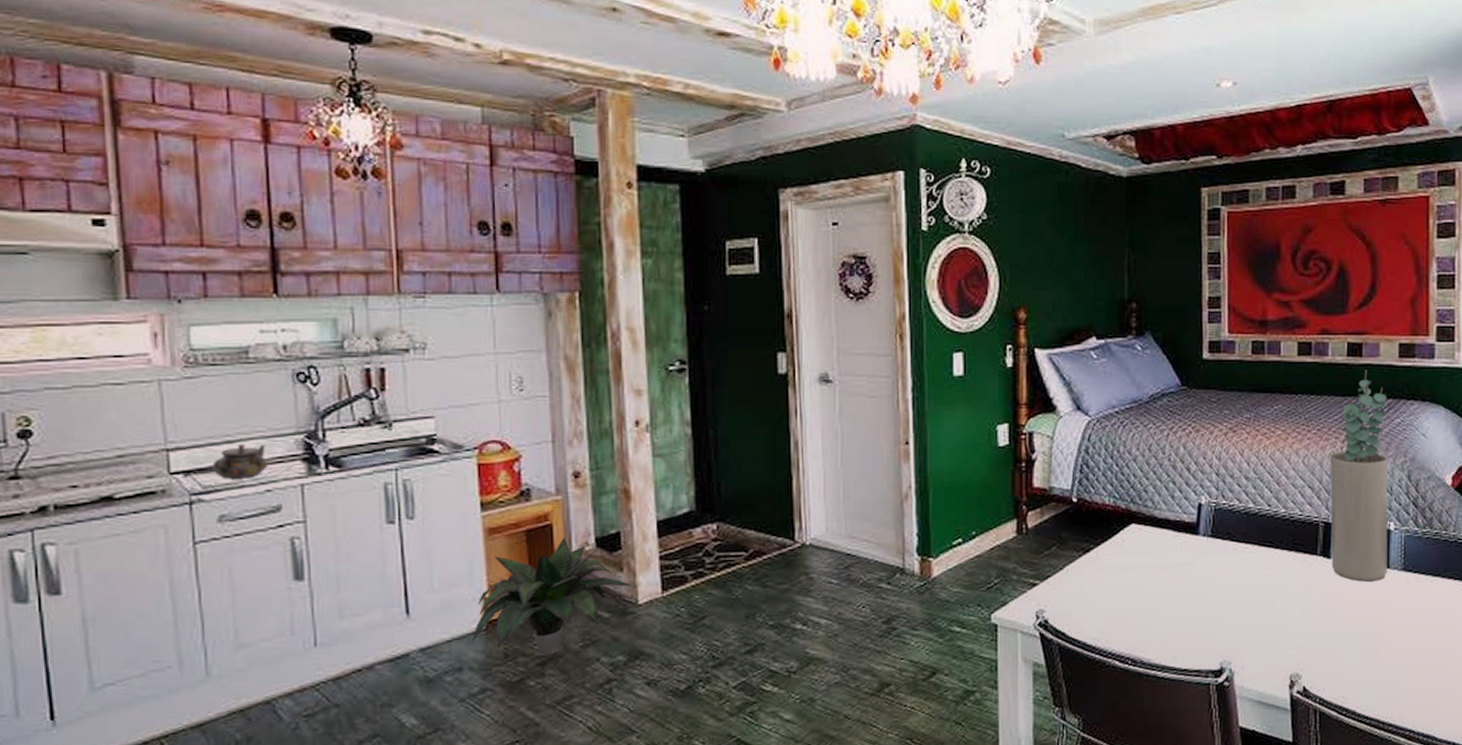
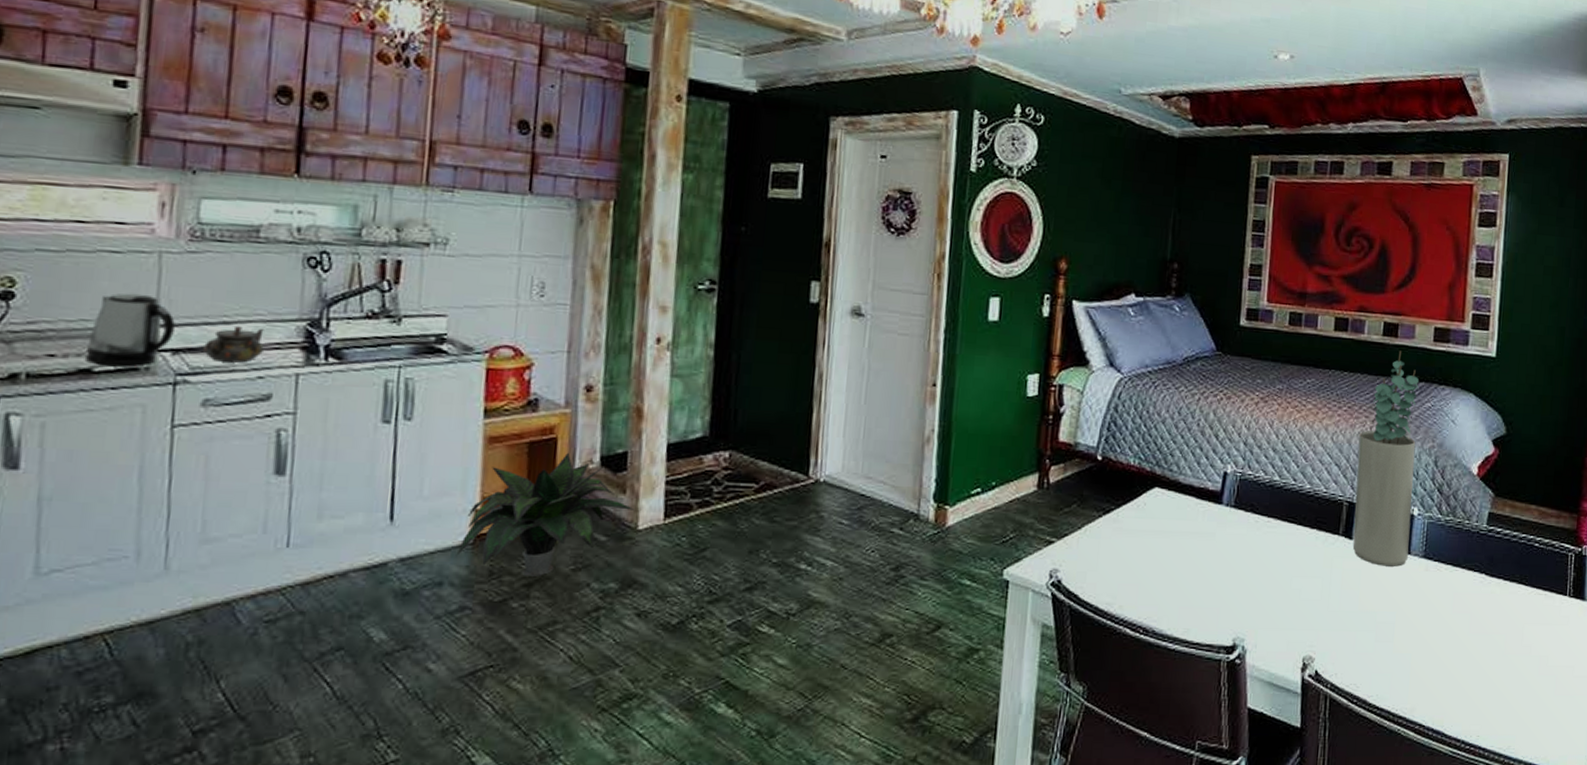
kettle: none [104,421,183,492] -> present [84,293,175,367]

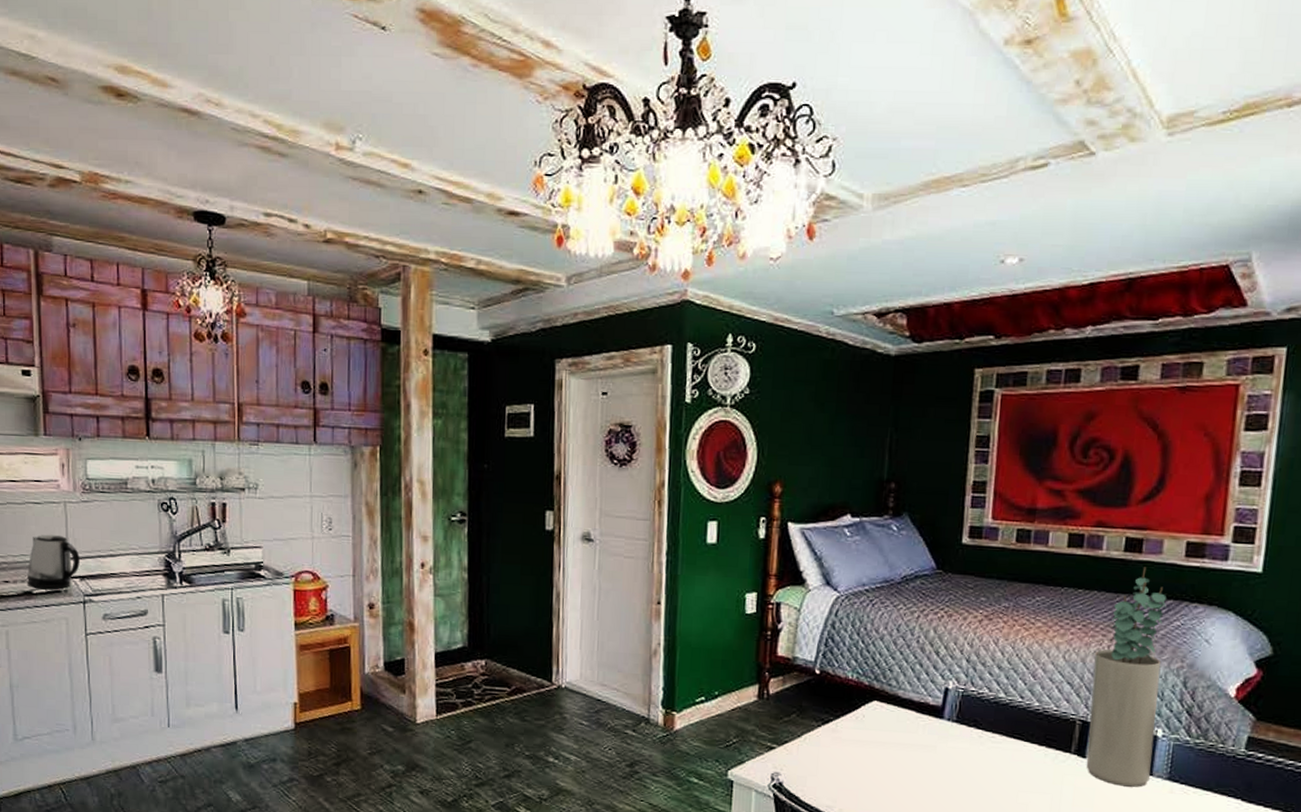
teapot: present [202,326,264,363] -> none [99,558,139,586]
potted plant: present [456,452,634,576] -> none [283,658,412,758]

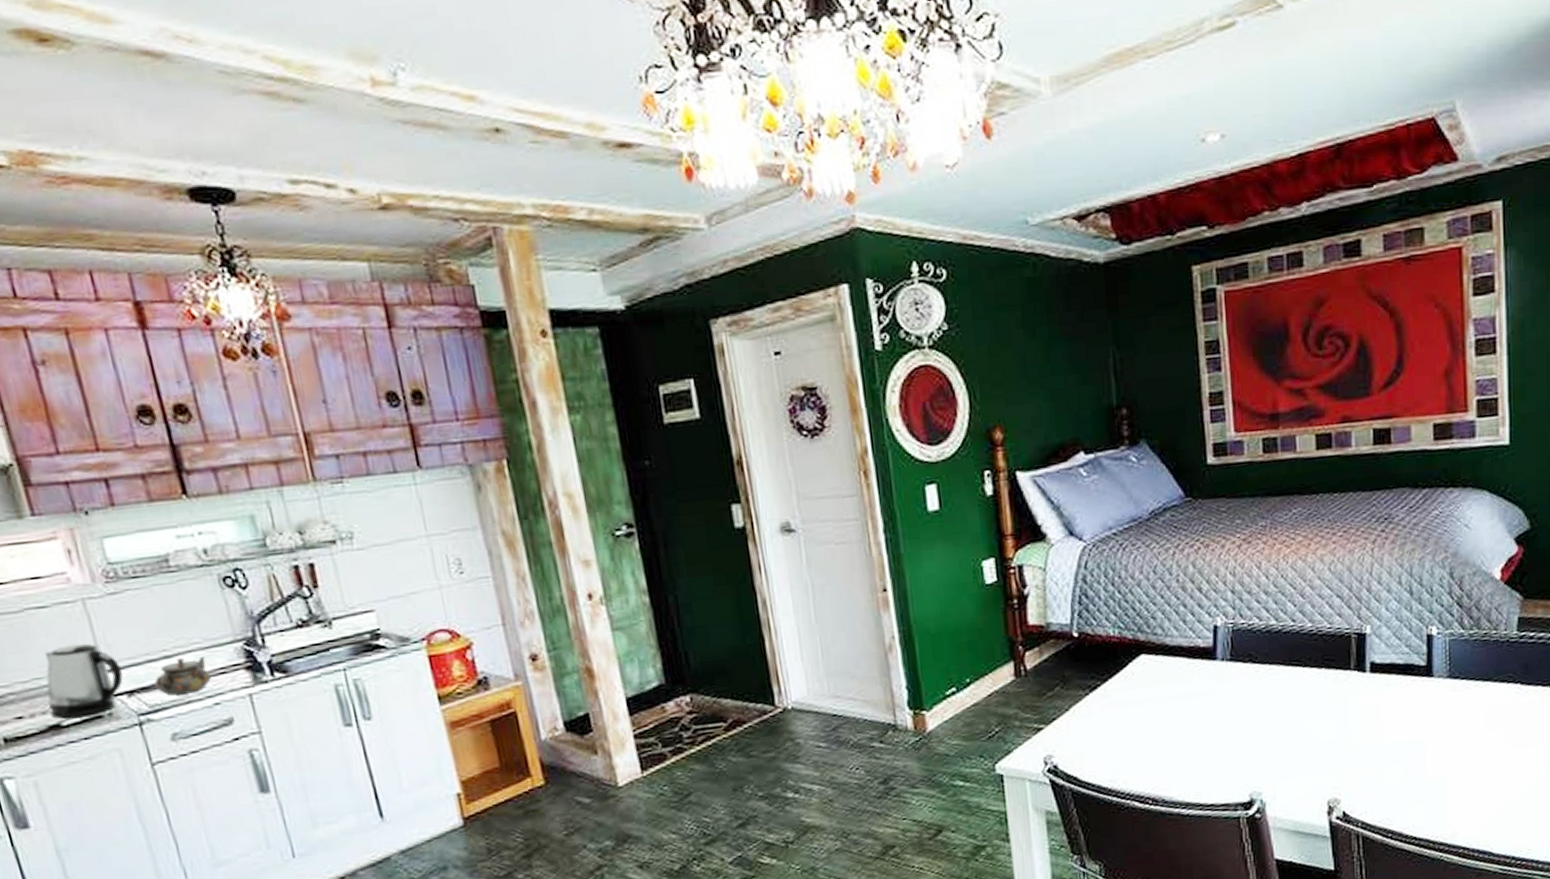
teapot: none [99,558,139,586] -> present [153,655,212,696]
vase: present [1086,566,1167,787] -> none [1360,457,1431,694]

